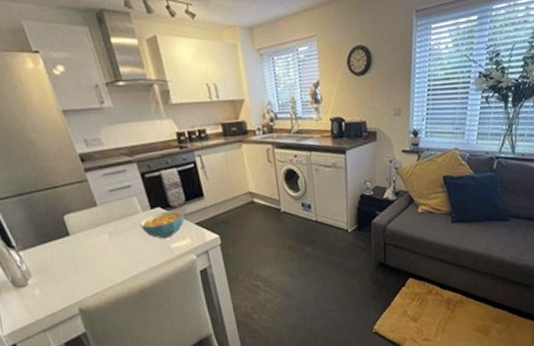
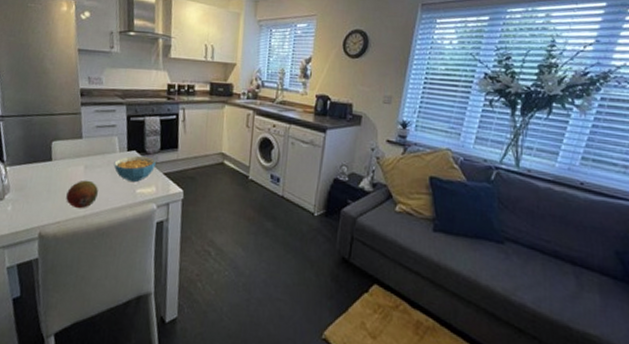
fruit: none [97,246,132,277] -> present [66,180,98,209]

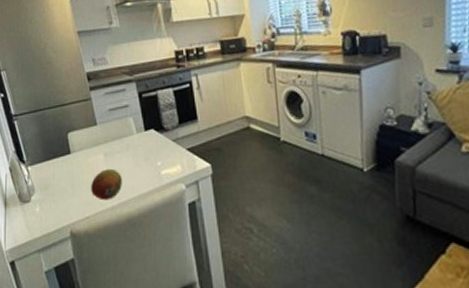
cereal bowl: present [114,155,156,183] -> none [133,133,177,164]

